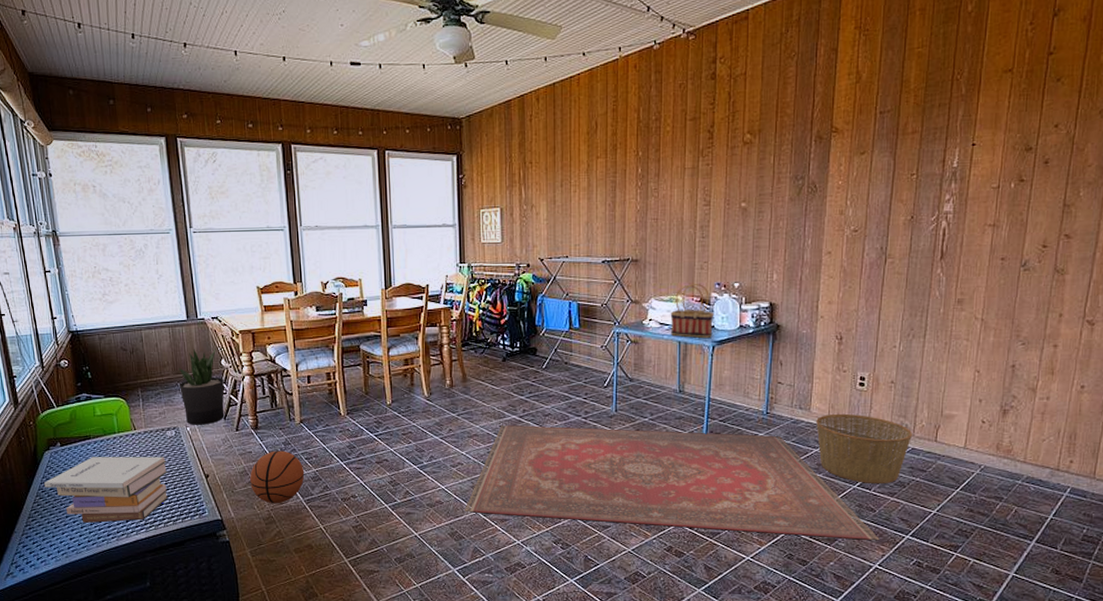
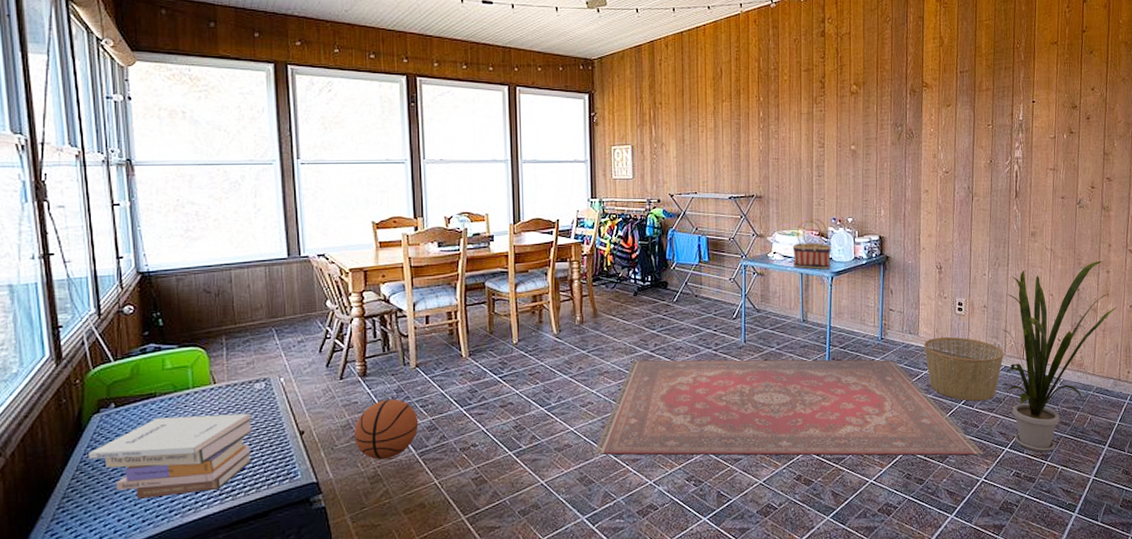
planter: present [178,349,225,425] -> none [274,289,328,375]
house plant: none [912,332,1064,543] -> present [1002,260,1117,453]

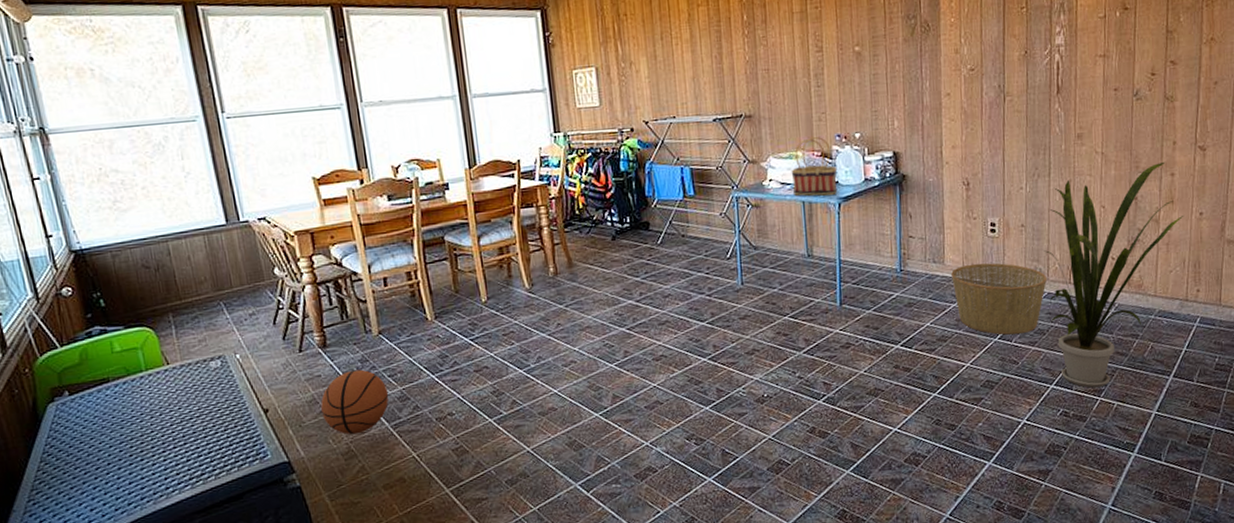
books: present [89,413,254,499] -> none [50,393,219,488]
area rug: present [595,359,984,456] -> none [582,294,1025,417]

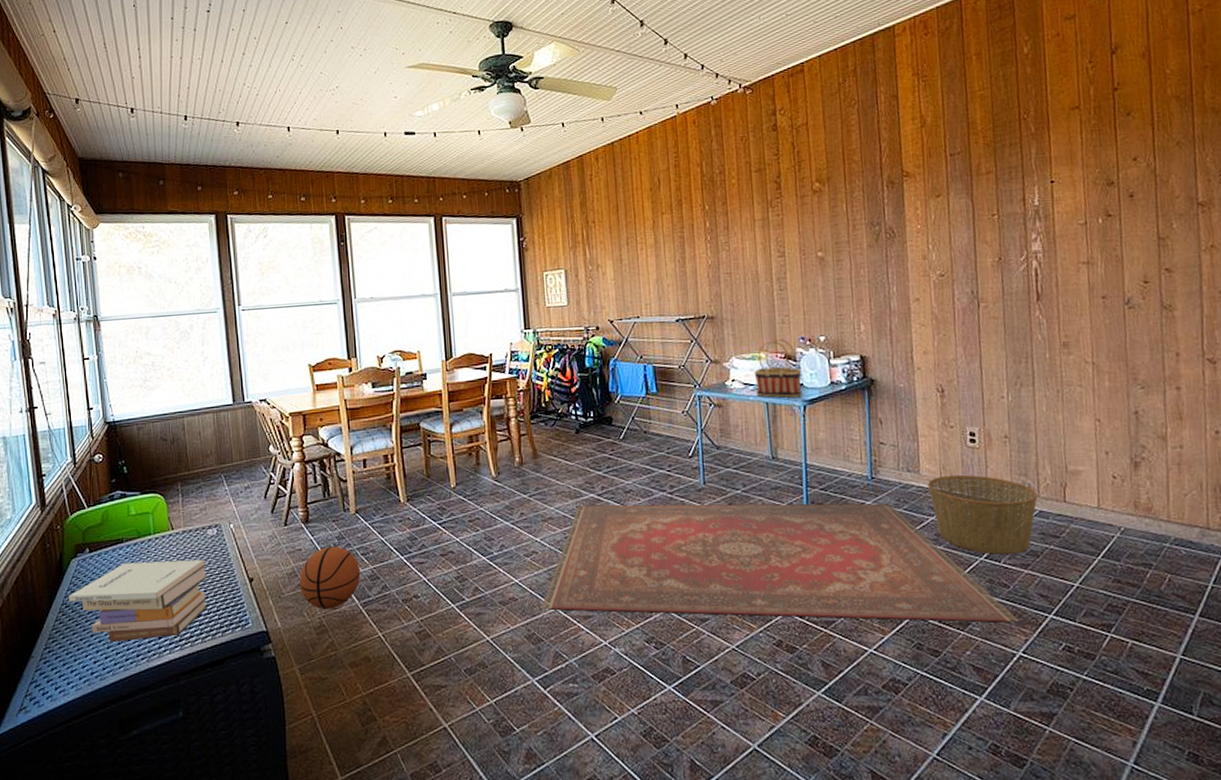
books: none [50,393,219,488] -> present [69,559,208,642]
area rug: none [582,294,1025,417] -> present [542,503,1019,623]
house plant: present [1044,161,1184,388] -> none [1032,374,1197,622]

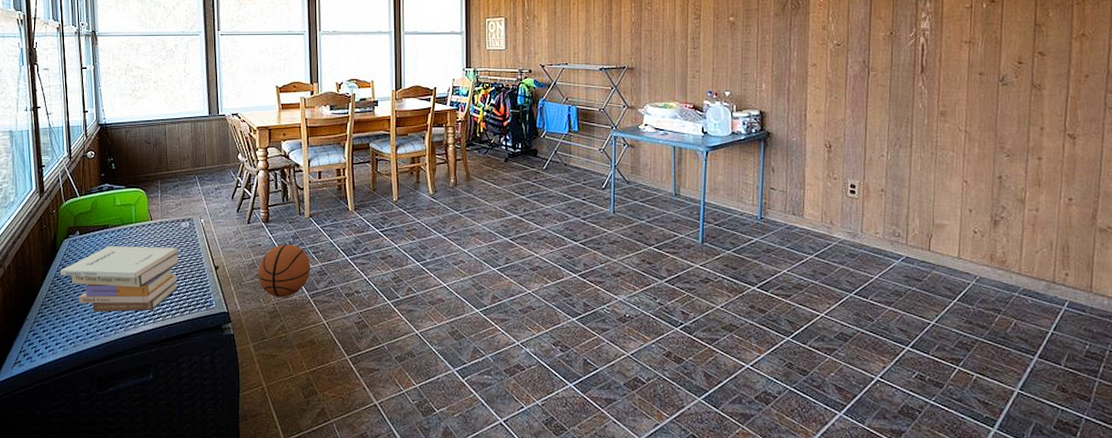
area rug: present [542,503,1019,623] -> none [465,224,880,351]
basket: present [754,339,803,398] -> none [665,92,707,143]
basket: present [928,474,1037,554] -> none [810,220,905,292]

